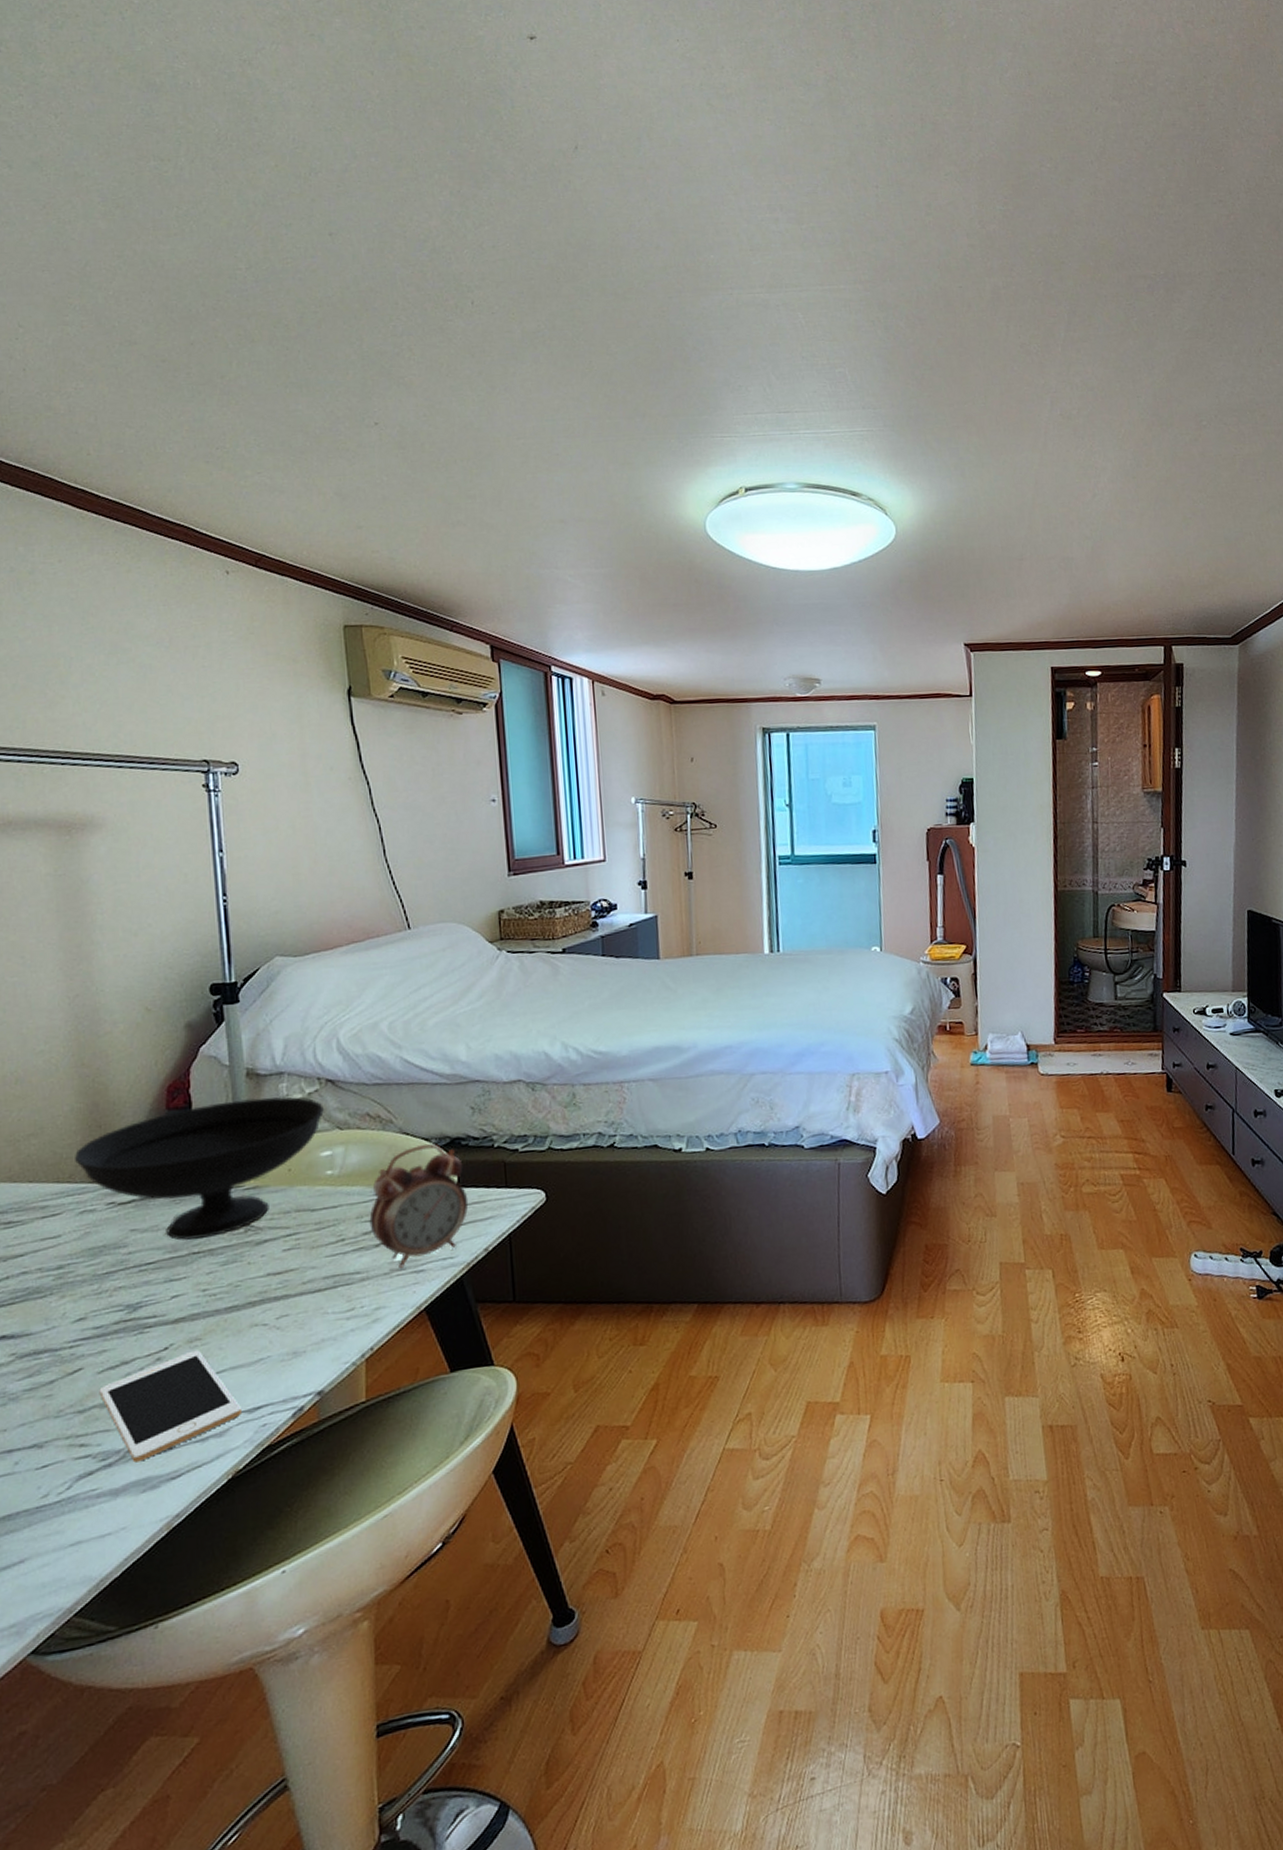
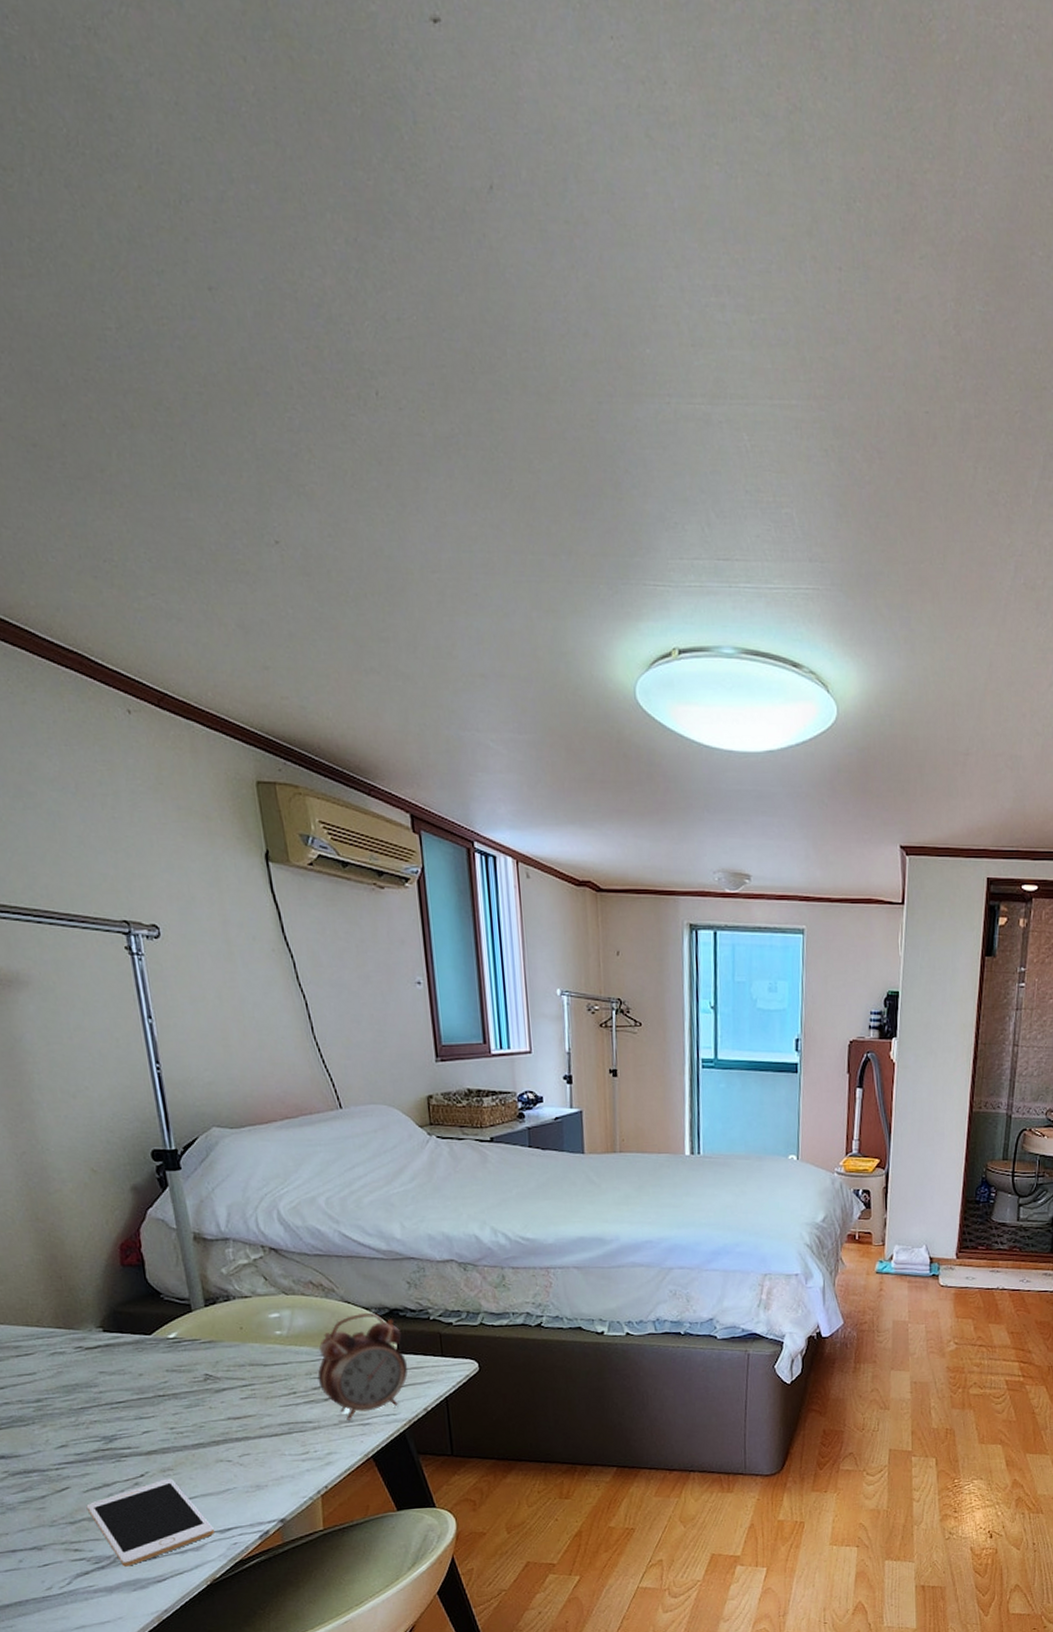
bowl: present [75,1097,325,1241] -> none [40,1260,271,1384]

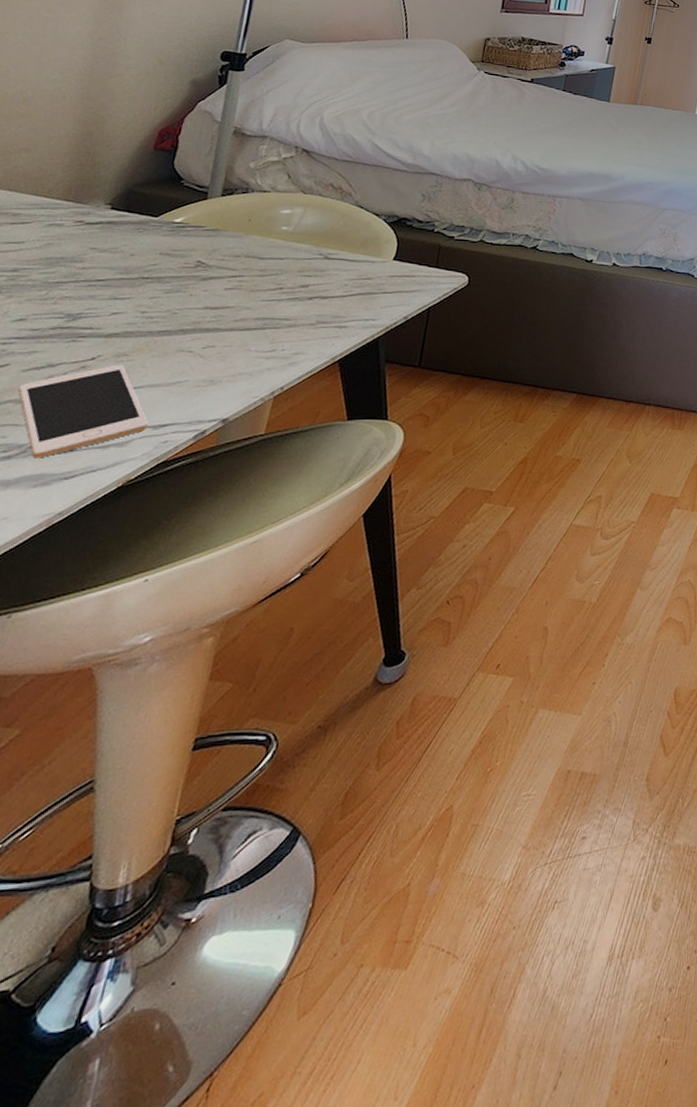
alarm clock: present [317,1313,408,1421] -> none [308,219,404,322]

